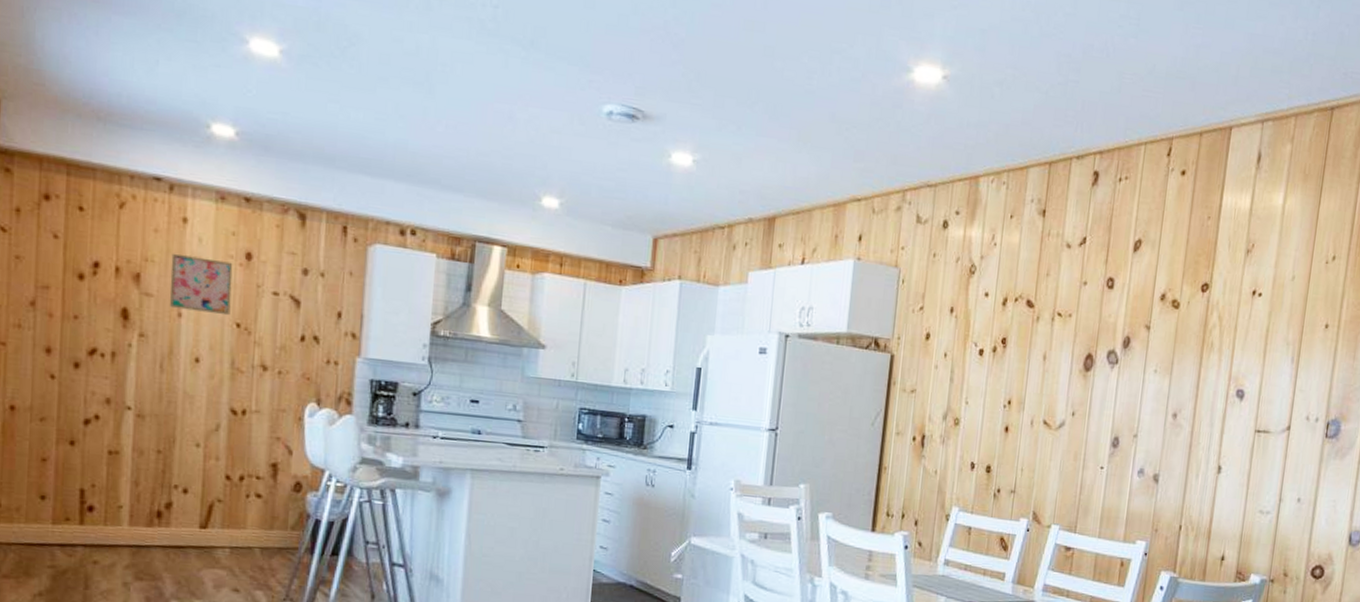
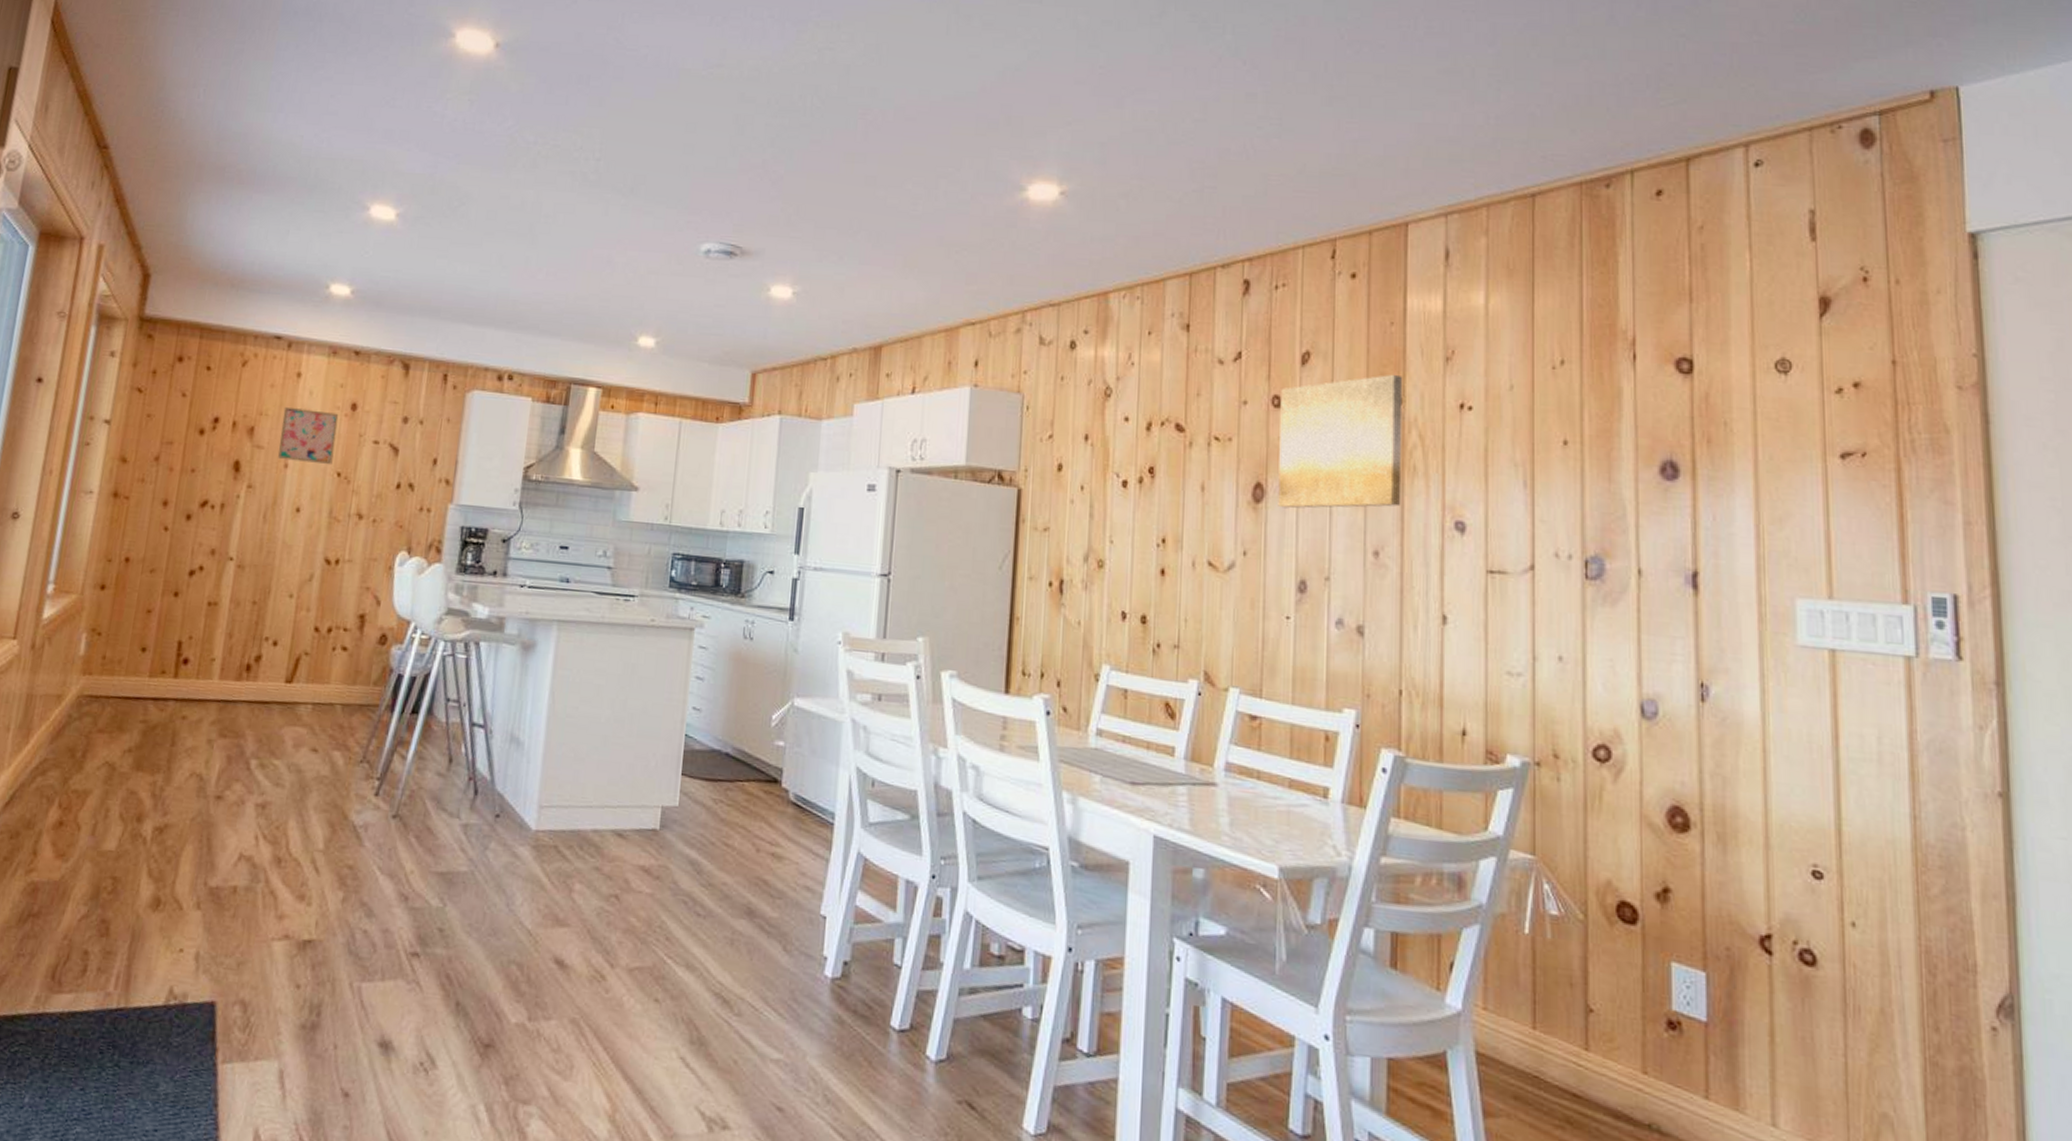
wall art: none [1103,262,1212,377] -> present [1278,374,1403,509]

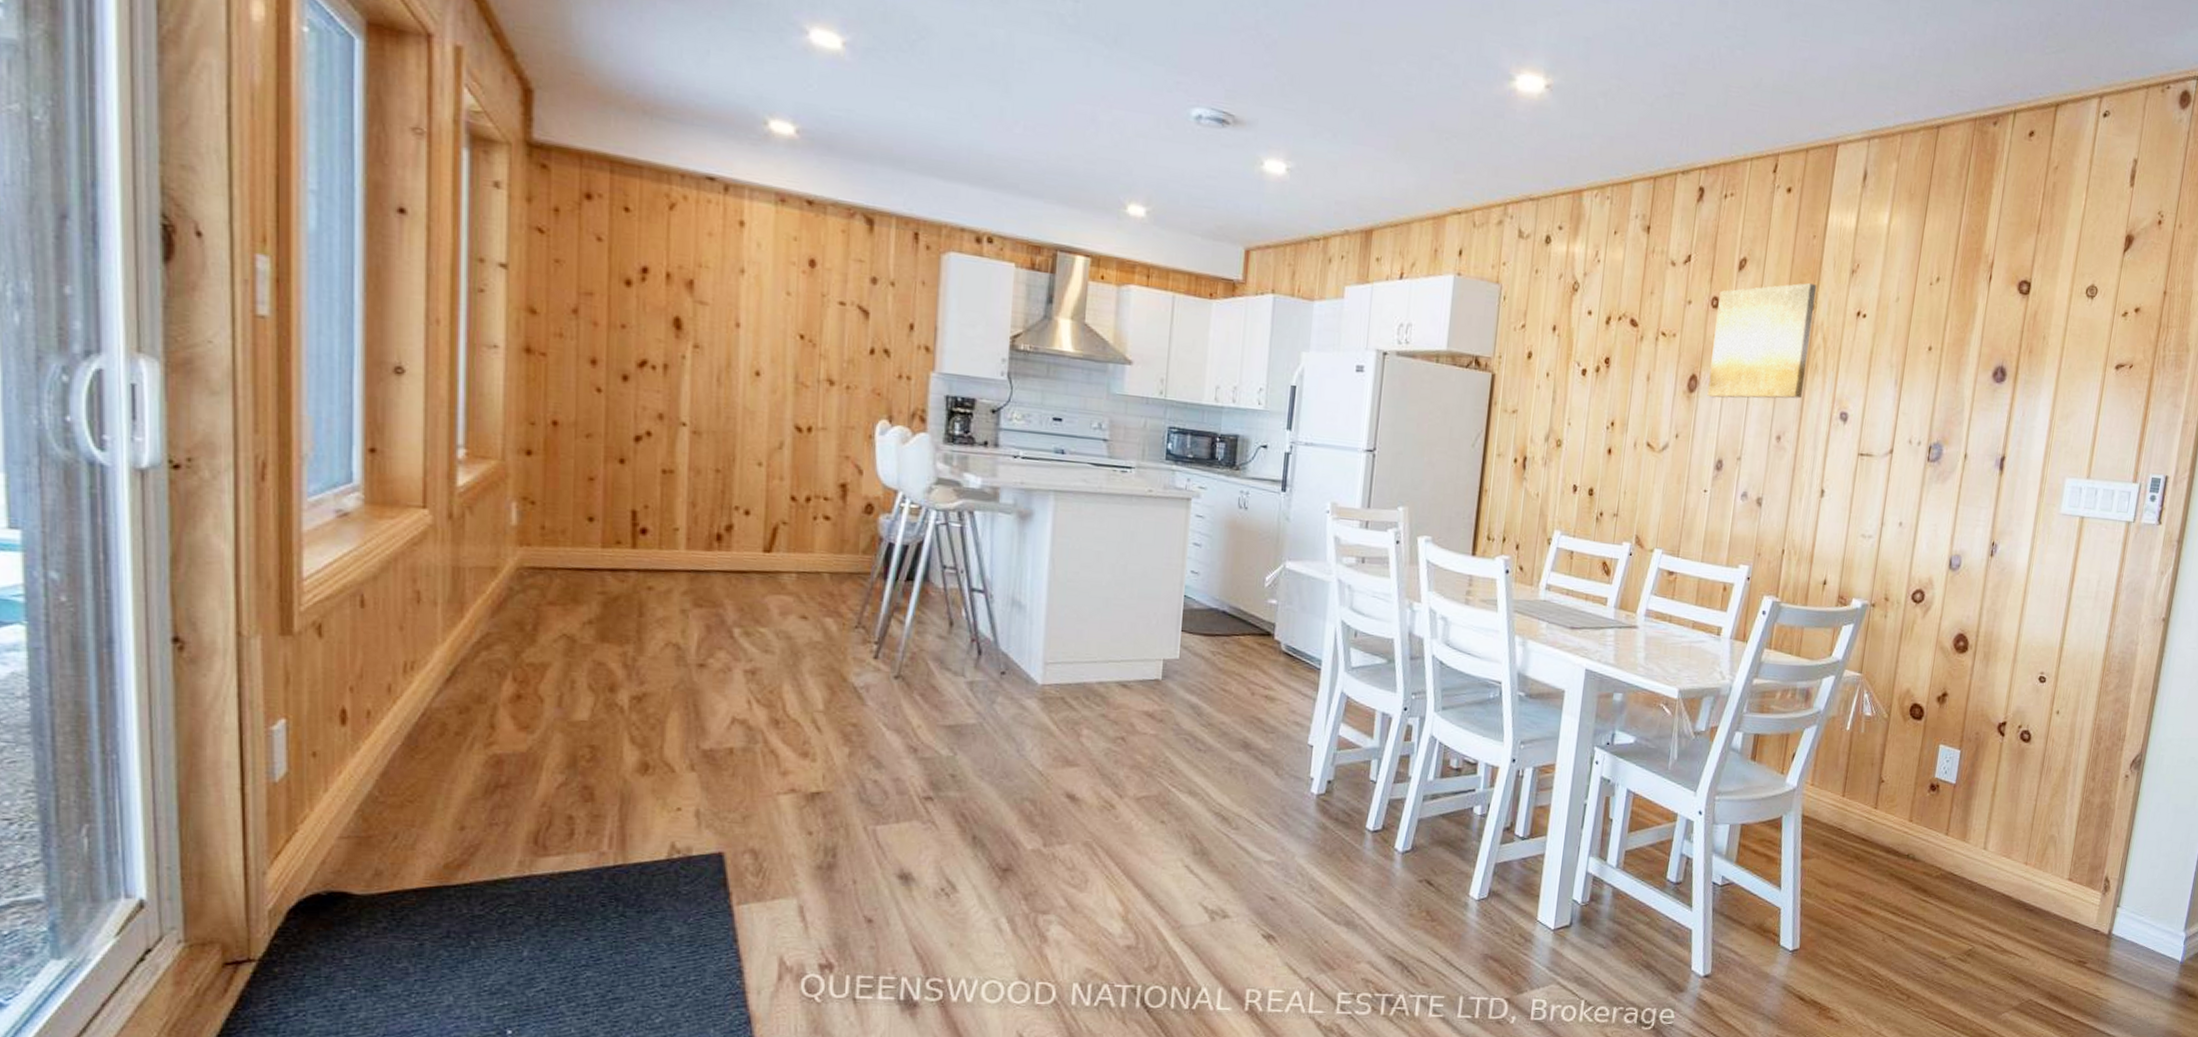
wall art: present [278,406,339,465] -> none [726,258,795,327]

